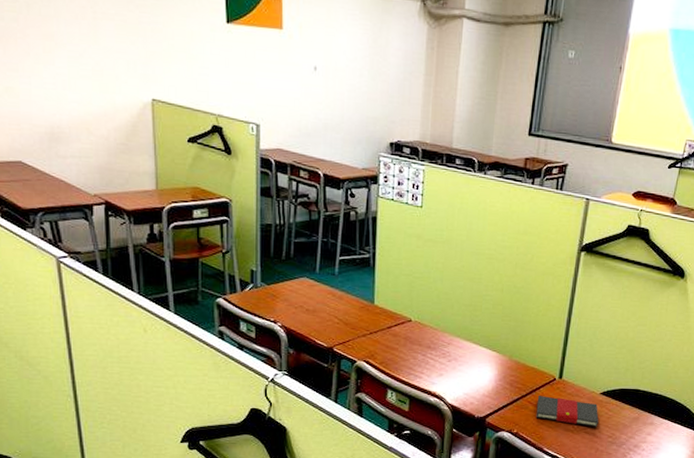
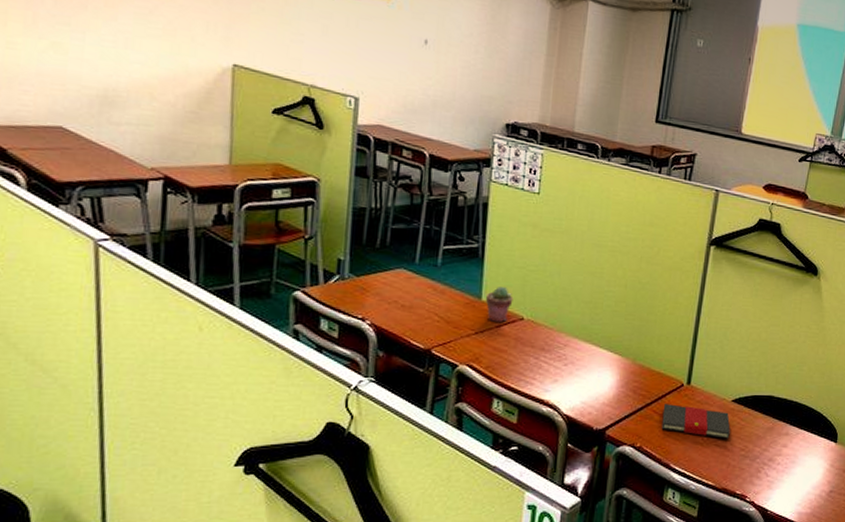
potted succulent: none [377,292,402,324] -> present [485,287,513,322]

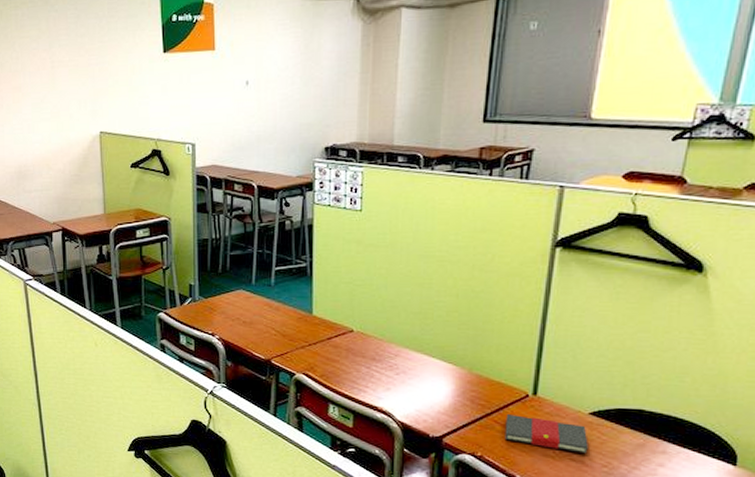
potted succulent: present [485,287,513,322] -> none [316,302,342,334]

